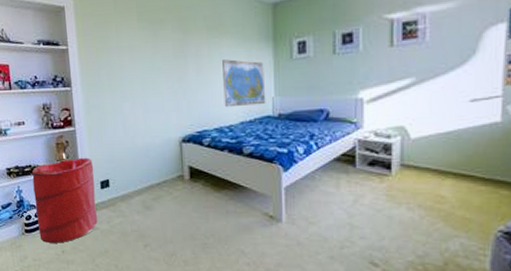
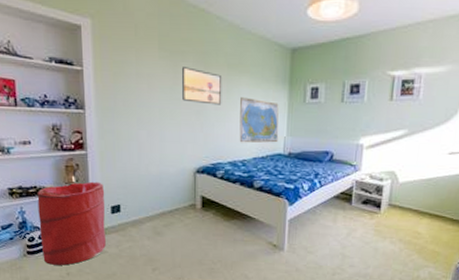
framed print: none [162,35,204,71] -> present [182,67,222,105]

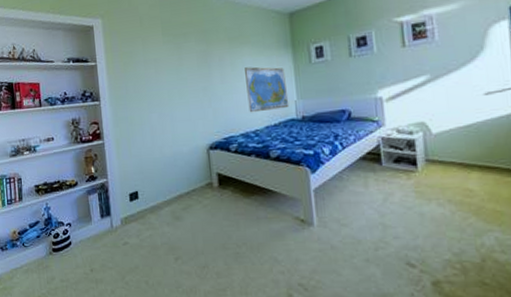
laundry hamper: present [37,181,106,266] -> none [60,169,127,261]
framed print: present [182,67,222,105] -> none [186,47,227,80]

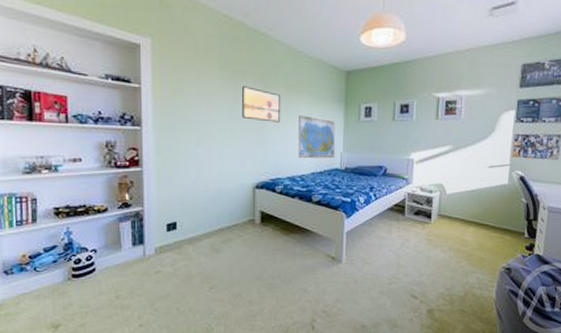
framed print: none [186,47,227,80] -> present [242,86,281,123]

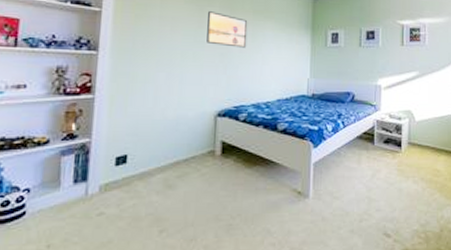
world map: present [298,115,336,159] -> none [263,41,303,85]

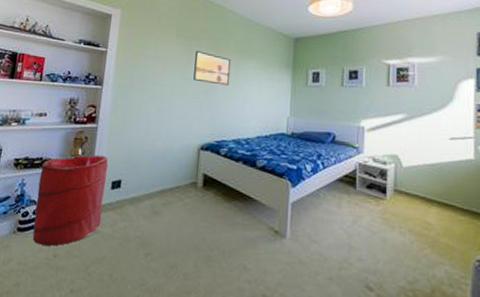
laundry hamper: none [17,129,111,236] -> present [32,154,109,246]

